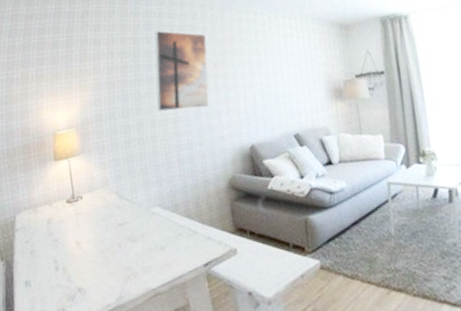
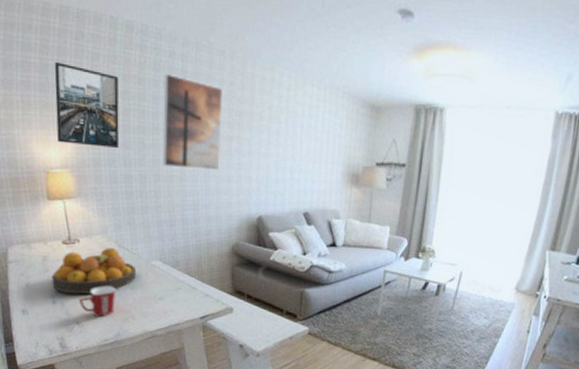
fruit bowl: none [55,199,136,257] -> present [52,247,136,295]
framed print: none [64,37,118,106] -> present [54,61,120,149]
mug: none [81,242,118,280] -> present [79,286,116,317]

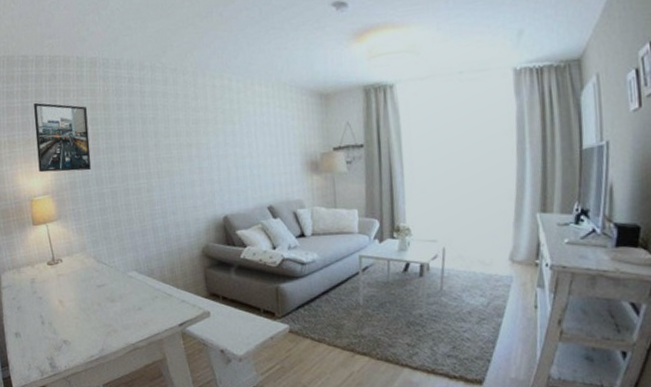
fruit bowl: present [52,247,136,295] -> none [39,263,115,313]
mug: present [79,286,116,317] -> none [65,301,98,334]
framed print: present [162,73,223,170] -> none [125,96,183,180]

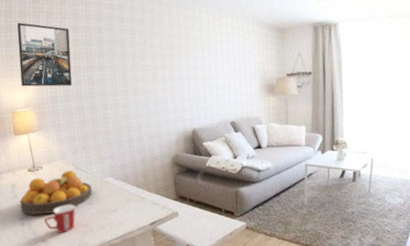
fruit bowl: none [39,263,115,313] -> present [20,170,92,215]
mug: none [65,301,98,334] -> present [44,204,76,233]

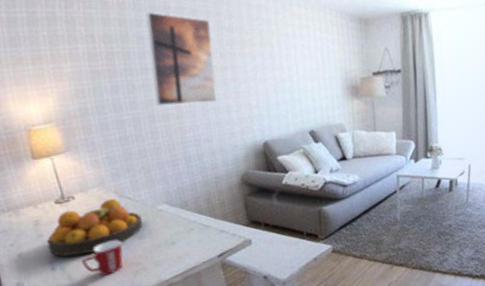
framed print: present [17,22,72,87] -> none [24,13,106,98]
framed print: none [106,21,157,96] -> present [146,11,217,105]

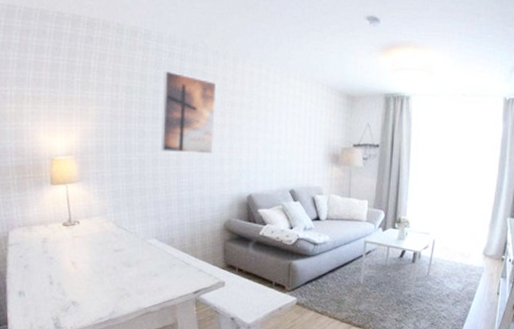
fruit bowl: present [47,198,142,257] -> none [50,227,132,274]
mug: present [82,239,123,276] -> none [76,265,113,296]

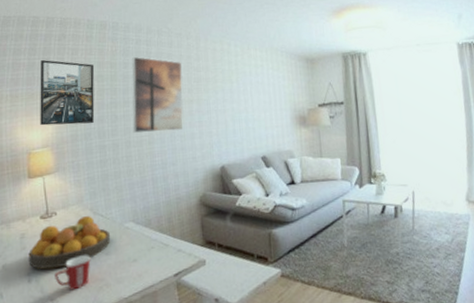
fruit bowl: none [50,227,132,274] -> present [28,215,110,270]
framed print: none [64,61,123,137] -> present [40,59,95,126]
mug: none [76,265,113,296] -> present [55,255,91,290]

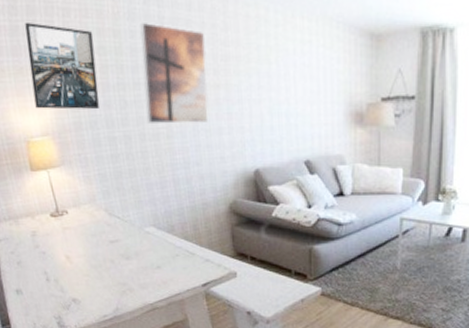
fruit bowl: present [28,215,110,270] -> none [43,216,130,270]
mug: present [55,255,91,290] -> none [73,258,111,292]

